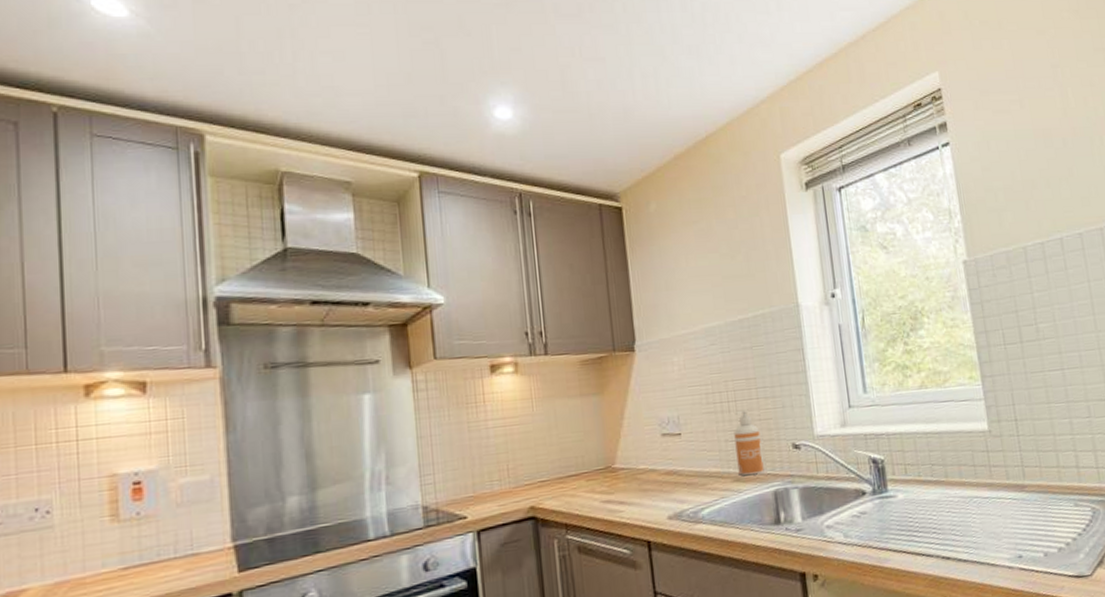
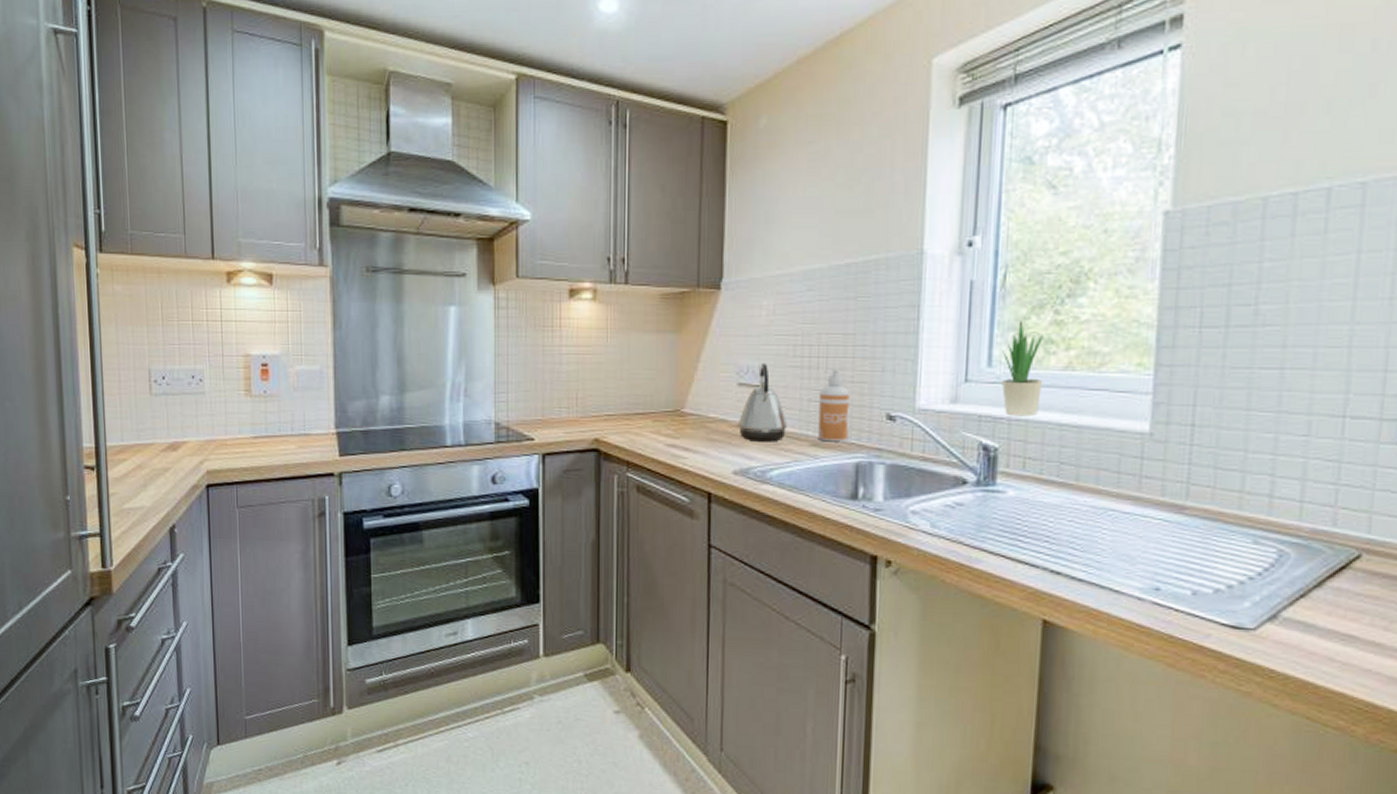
kettle: none [666,412,712,486] -> present [737,362,788,442]
potted plant: none [872,353,908,432] -> present [1002,321,1043,417]

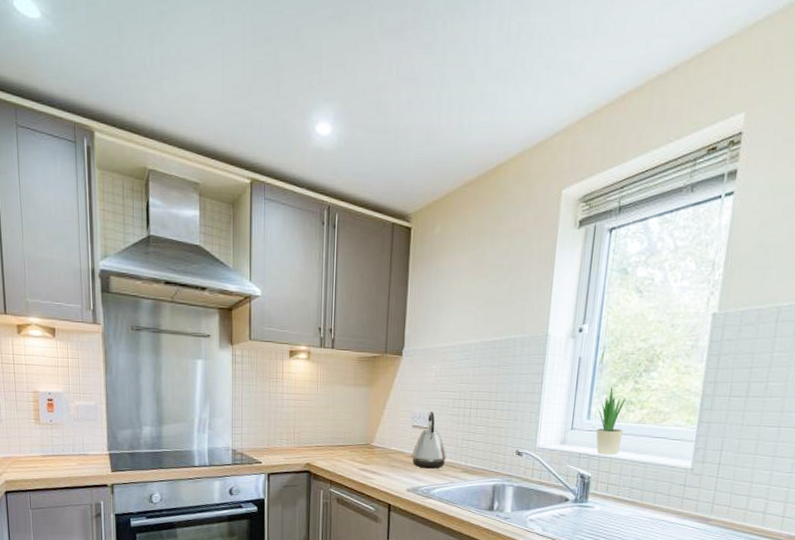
soap dispenser: present [818,368,850,442] -> none [468,417,492,470]

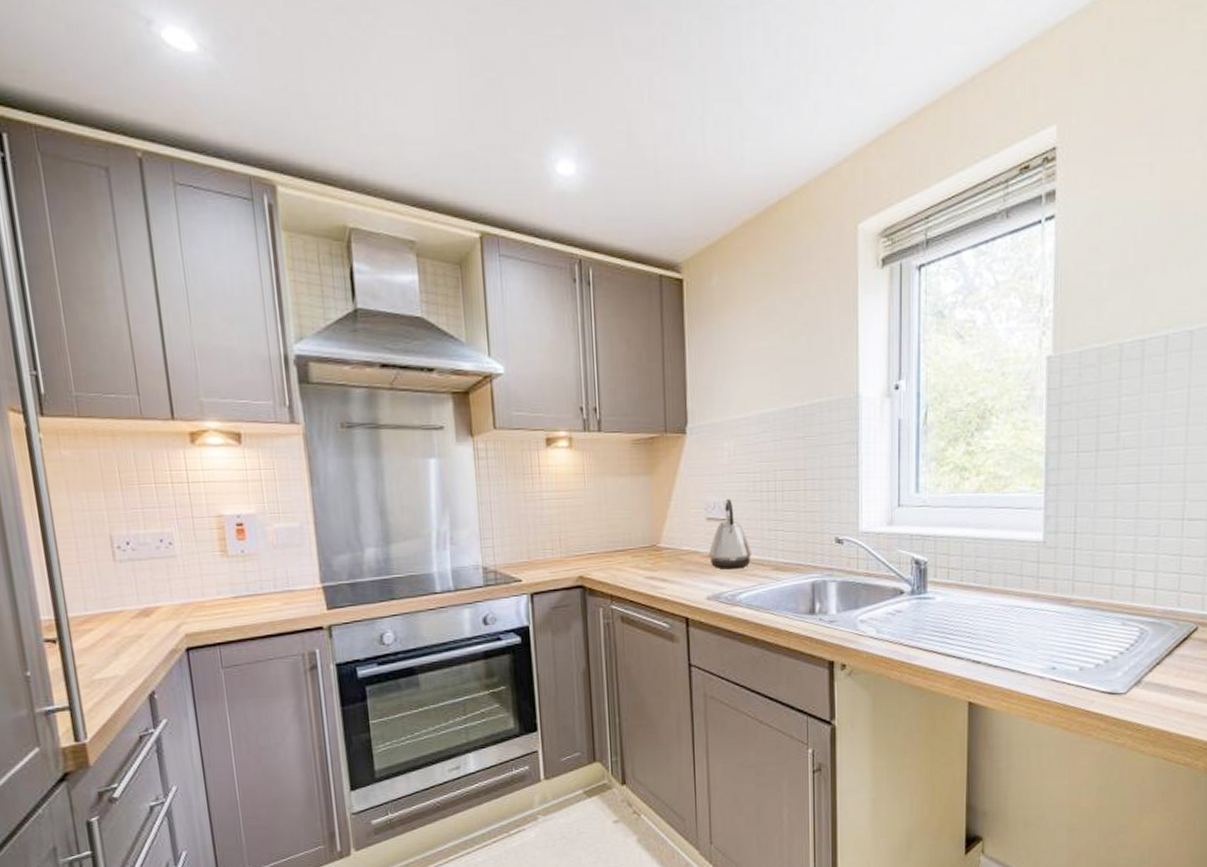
potted plant: present [596,387,626,455] -> none [927,452,959,534]

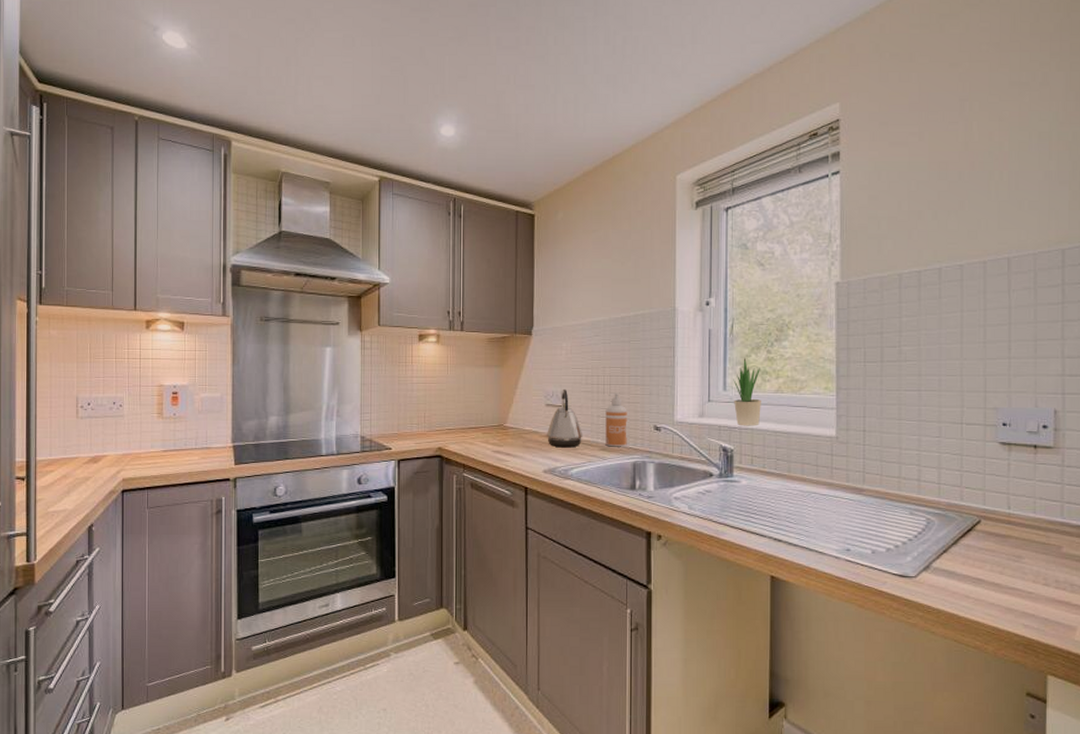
soap dispenser: none [778,500,804,566] -> present [605,392,627,447]
potted plant: none [927,452,959,534] -> present [733,358,761,426]

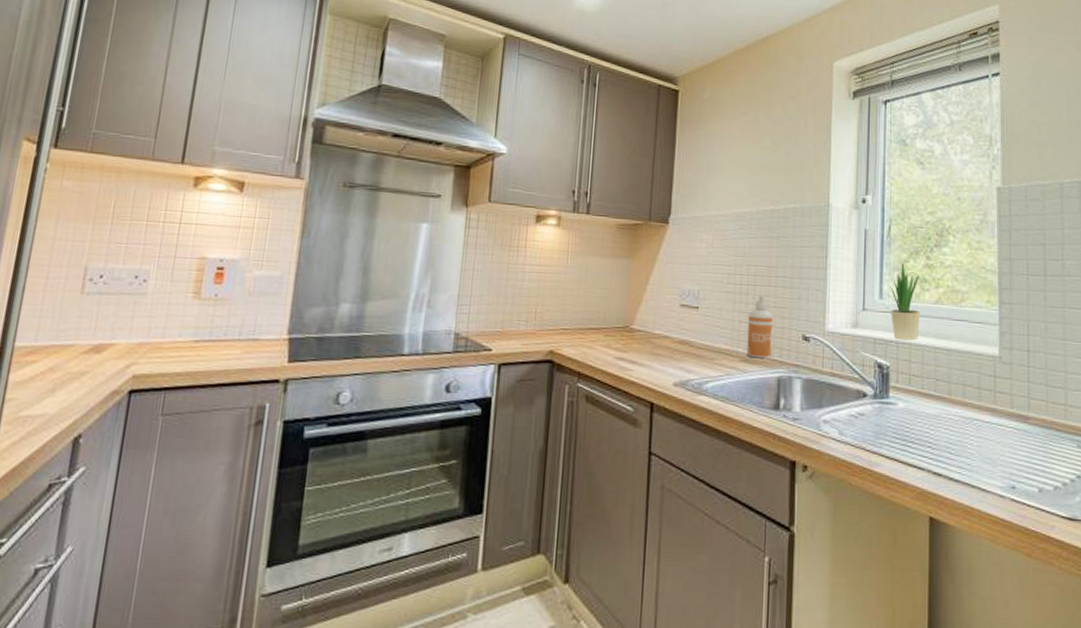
kettle: present [546,388,583,448] -> none [678,287,722,357]

